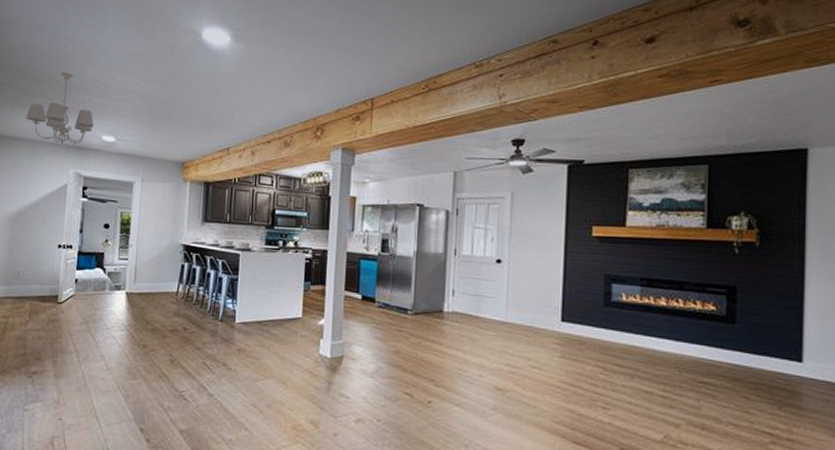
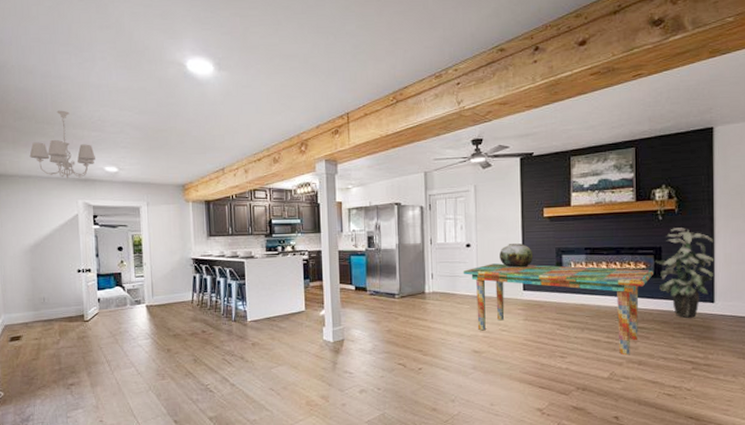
dining table: none [490,285,726,416] -> present [463,263,654,356]
ceramic pot: none [535,264,577,294] -> present [500,243,534,268]
indoor plant: none [727,265,804,378] -> present [654,228,714,318]

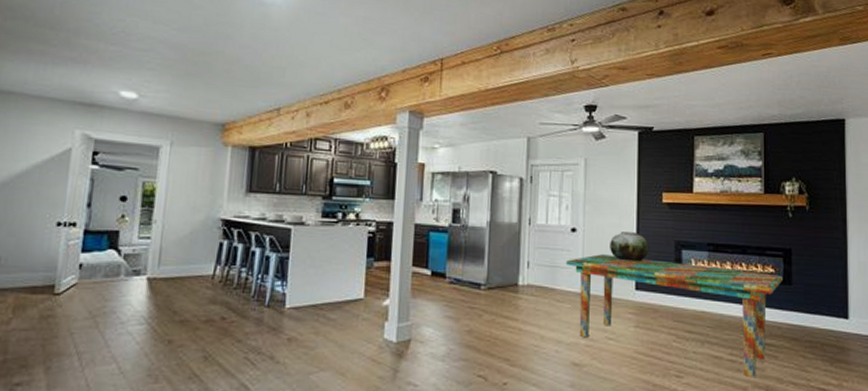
chandelier: present [29,110,95,179] -> none [16,14,110,102]
indoor plant: present [654,228,714,318] -> none [784,228,848,336]

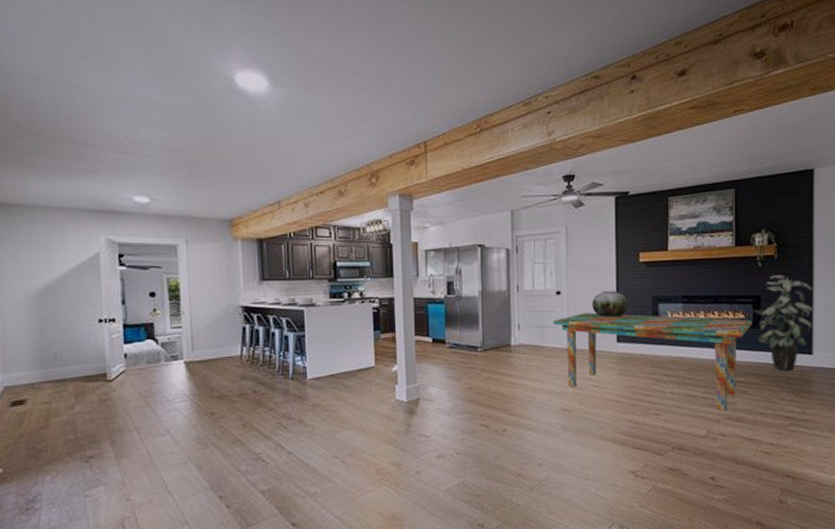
indoor plant: none [784,228,848,336] -> present [753,275,813,371]

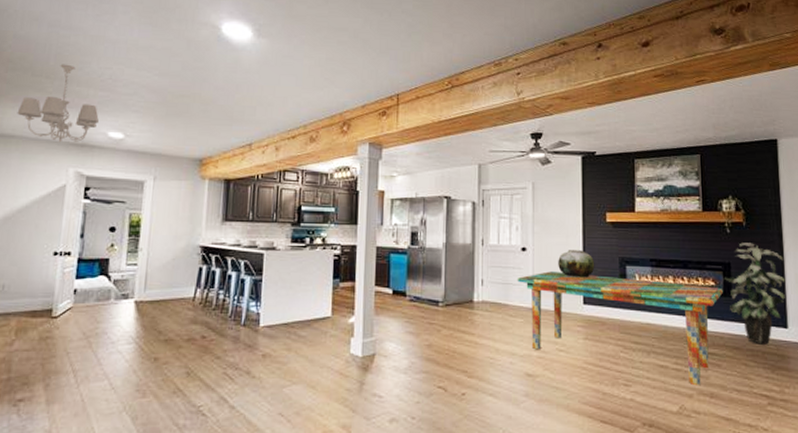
chandelier: none [36,127,121,210] -> present [17,64,99,143]

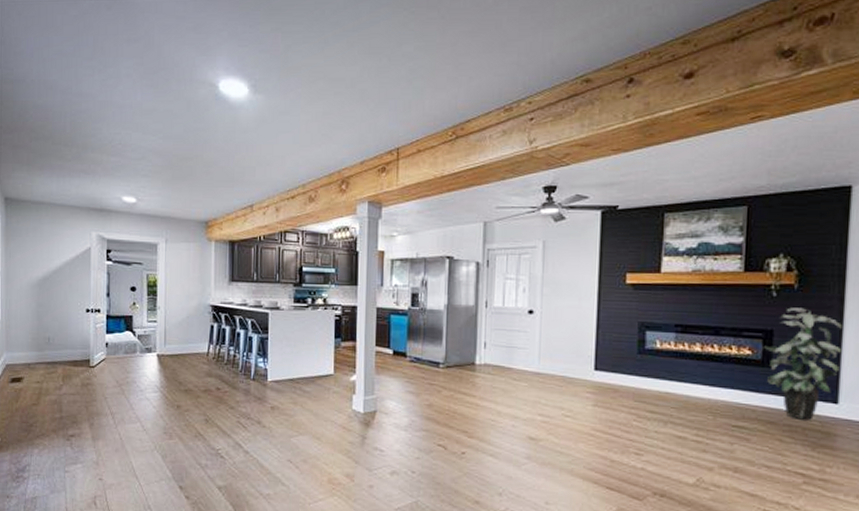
chandelier: present [17,64,99,143] -> none [44,131,113,208]
dining table: present [517,271,724,386] -> none [522,335,762,460]
ceramic pot: present [558,250,595,278] -> none [568,313,610,343]

